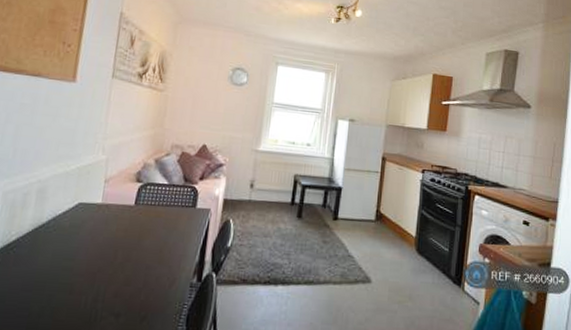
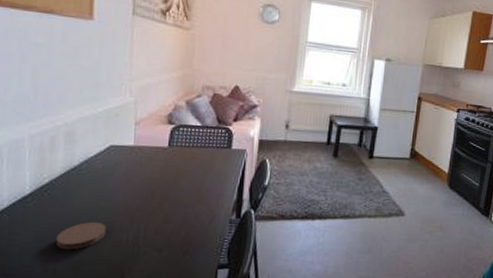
coaster: none [14,283,67,313] -> present [55,222,107,250]

